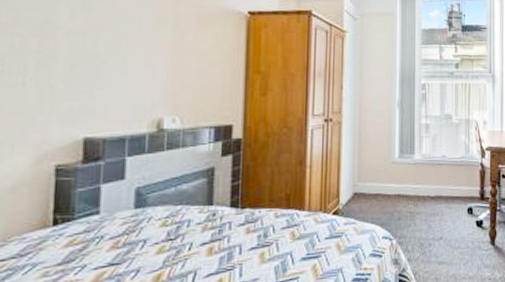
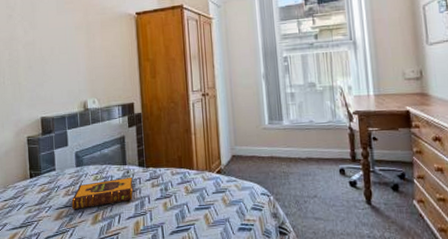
hardback book: none [121,220,220,270] -> present [72,177,134,210]

